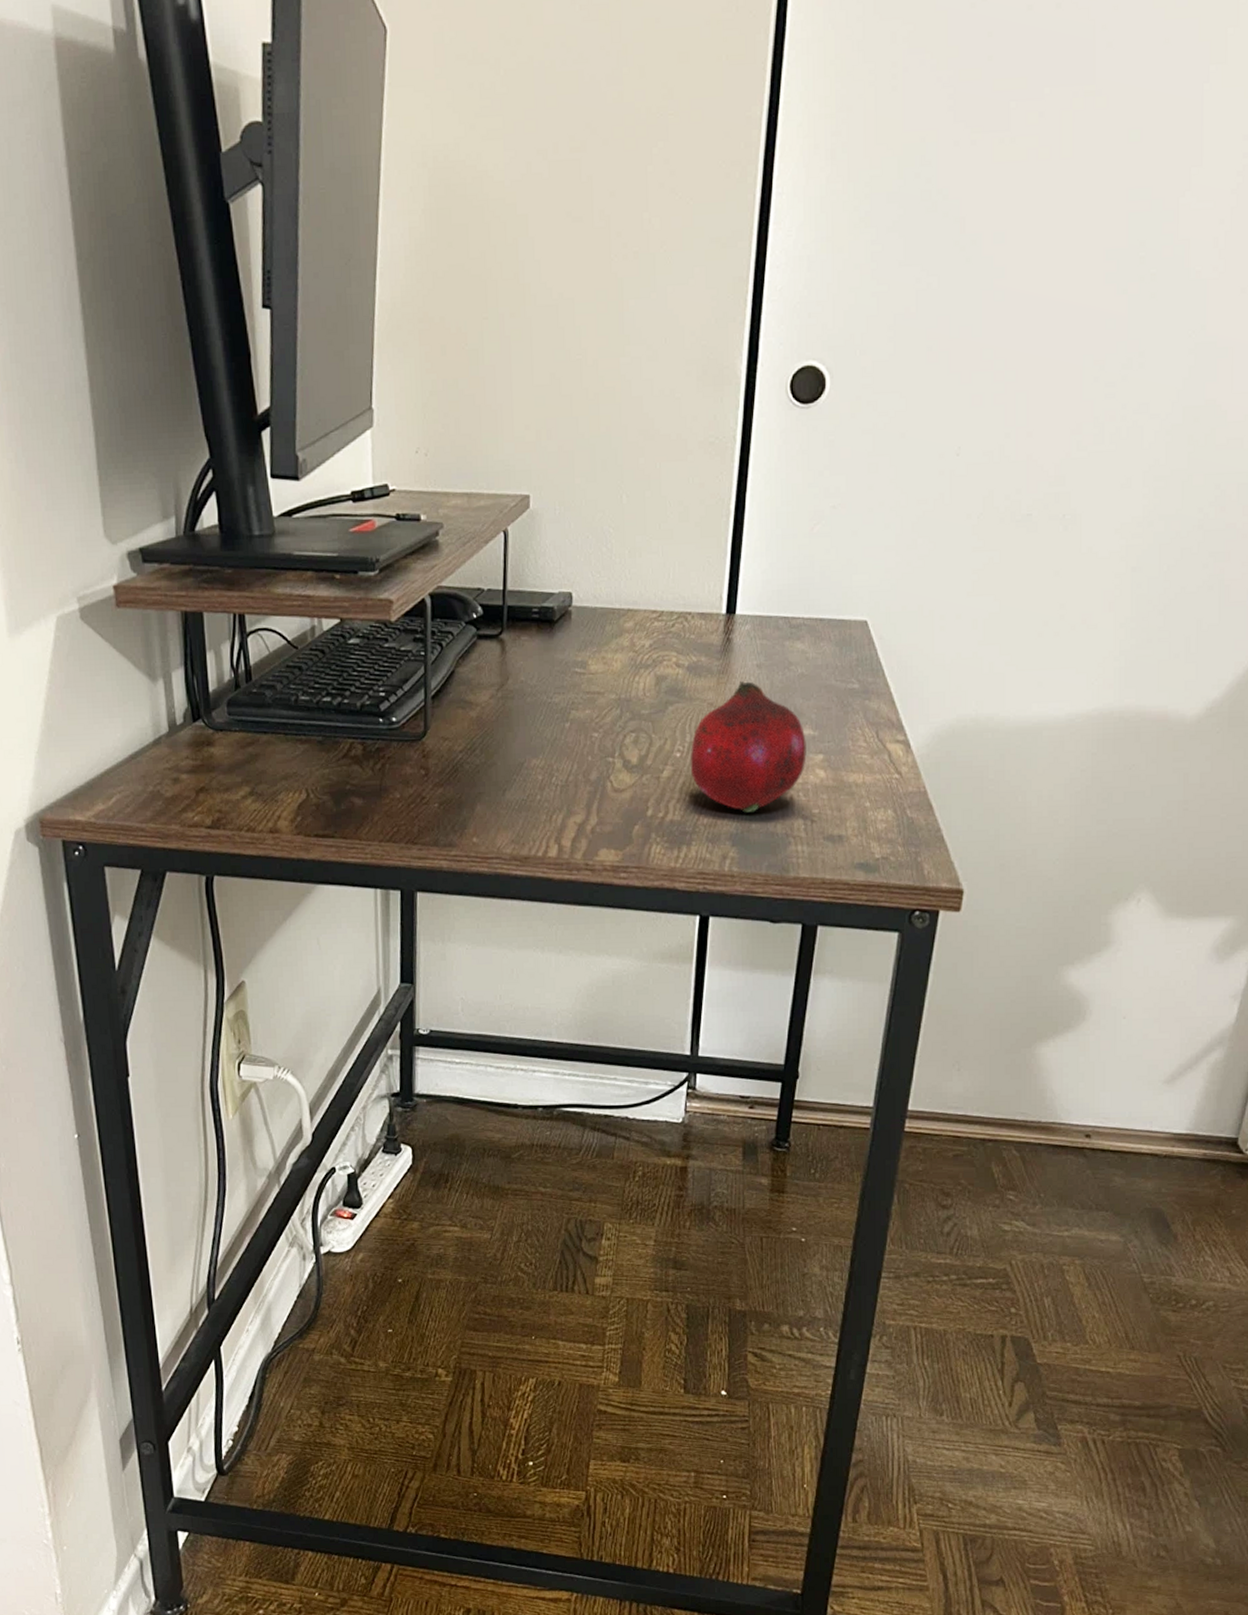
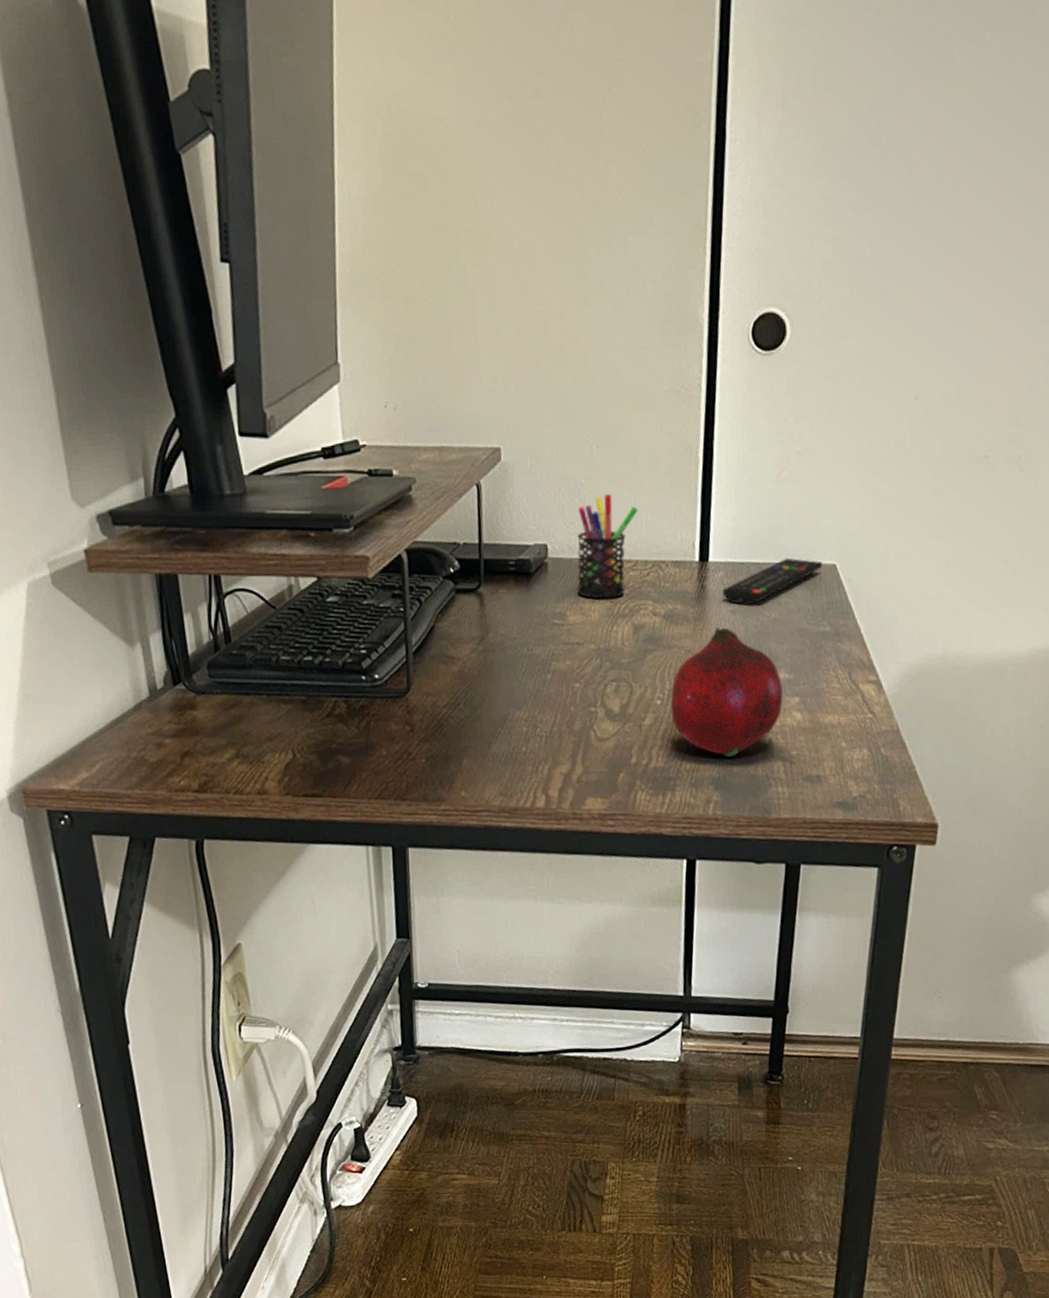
pen holder: none [600,544,666,649] -> present [577,494,638,599]
remote control: none [748,612,853,659] -> present [722,558,822,605]

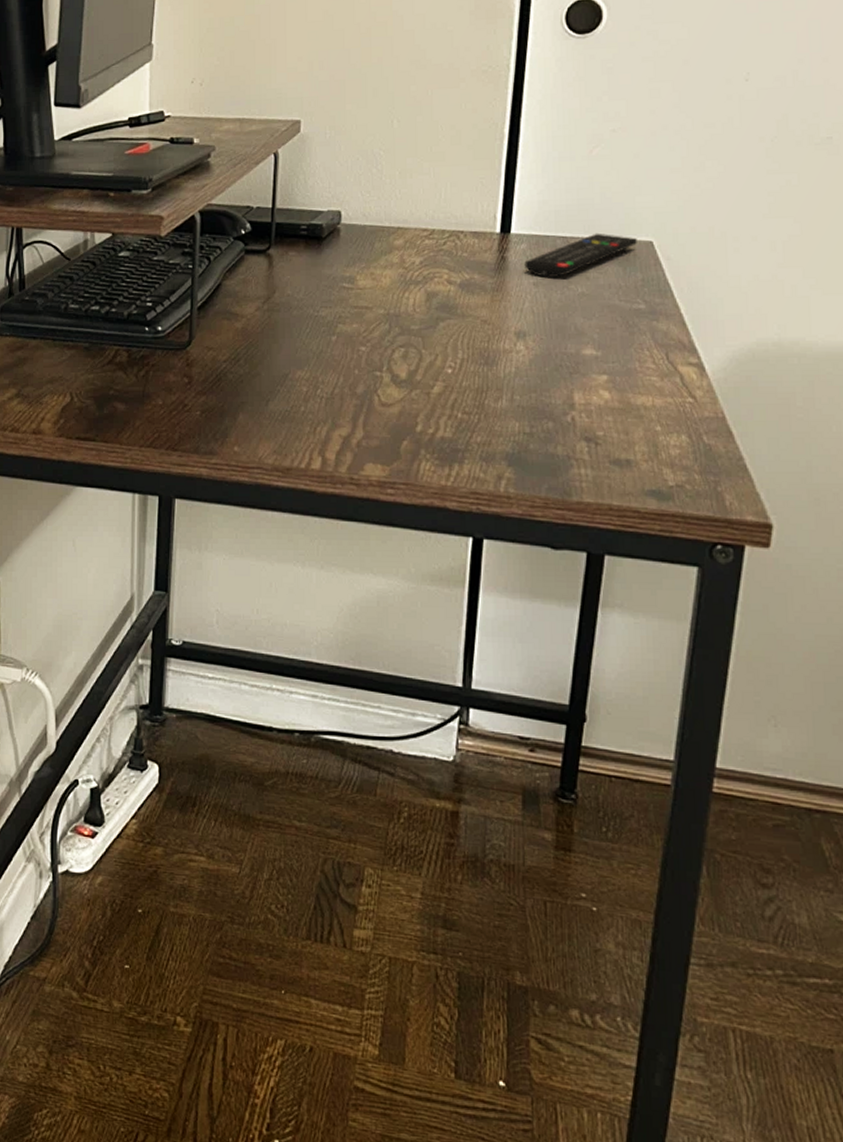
pen holder: present [577,494,638,599] -> none [369,166,437,265]
fruit: present [670,627,783,757] -> none [462,299,589,432]

